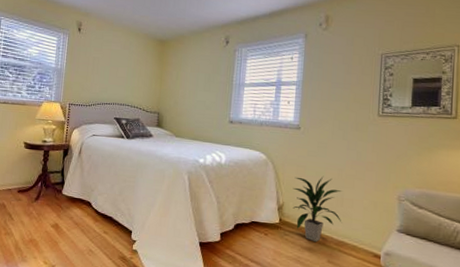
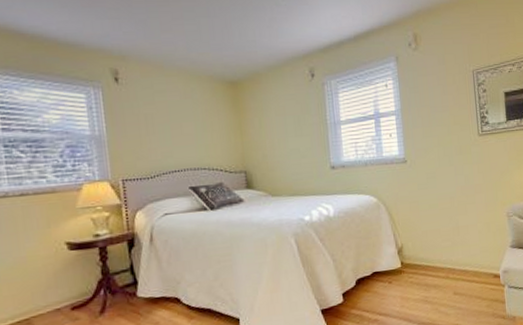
indoor plant: present [292,175,342,243] -> none [409,207,460,278]

